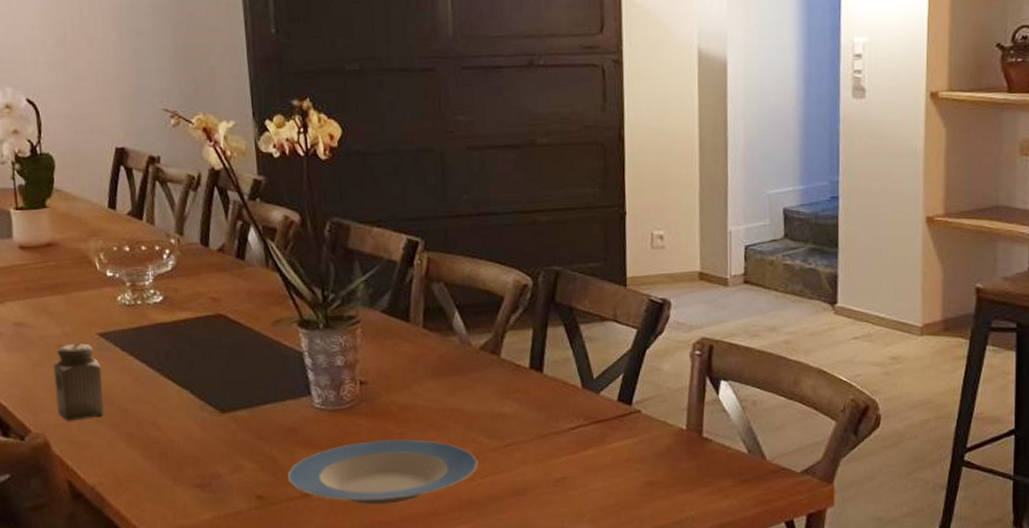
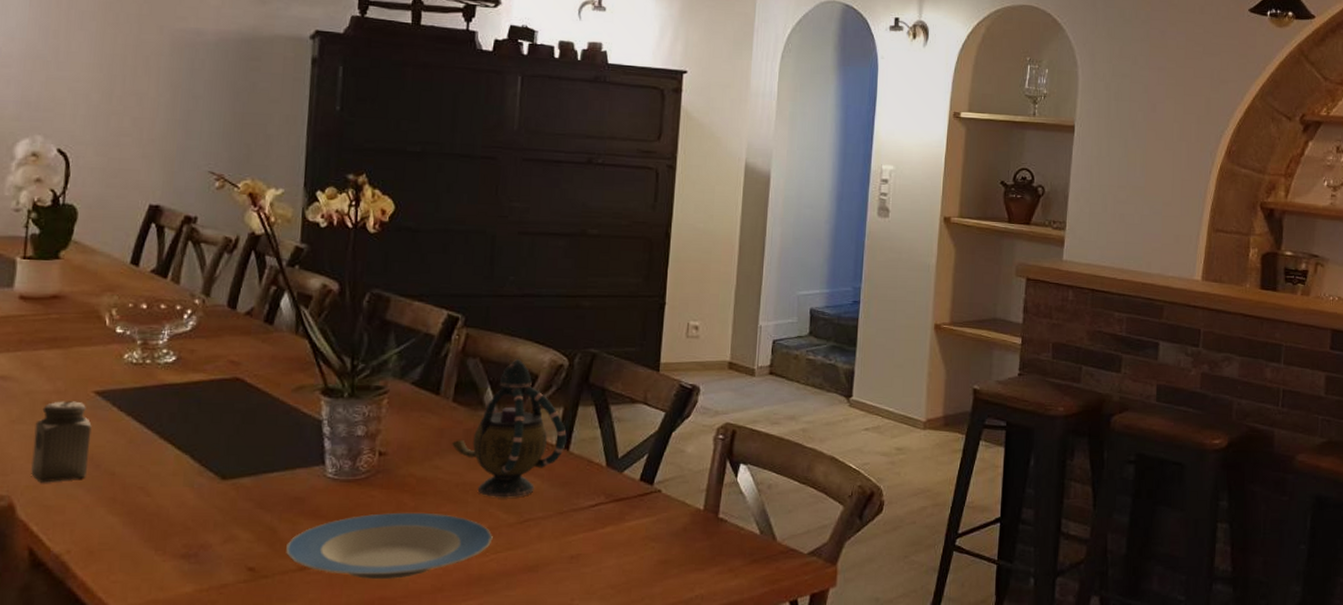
teapot: none [427,280,539,423] -> present [451,358,567,498]

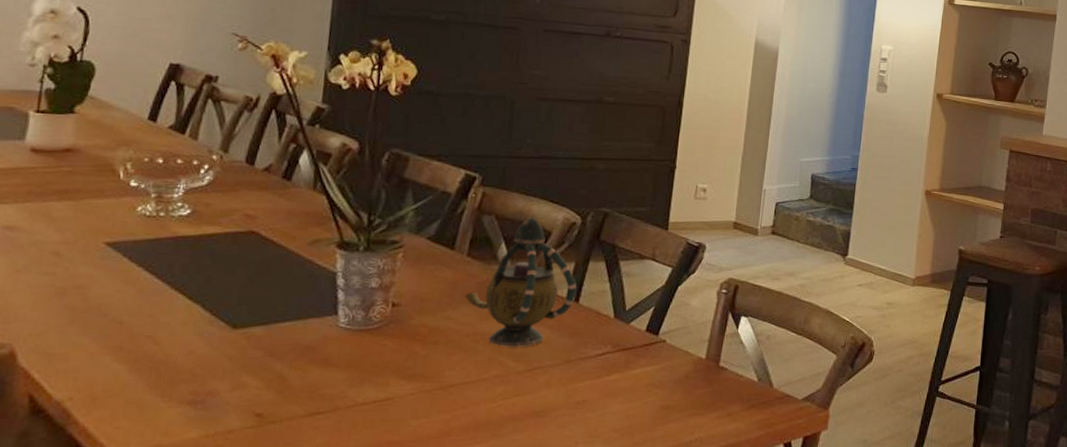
salt shaker: present [31,401,92,483] -> none [34,251,101,331]
plate: present [286,512,493,580] -> none [295,360,502,425]

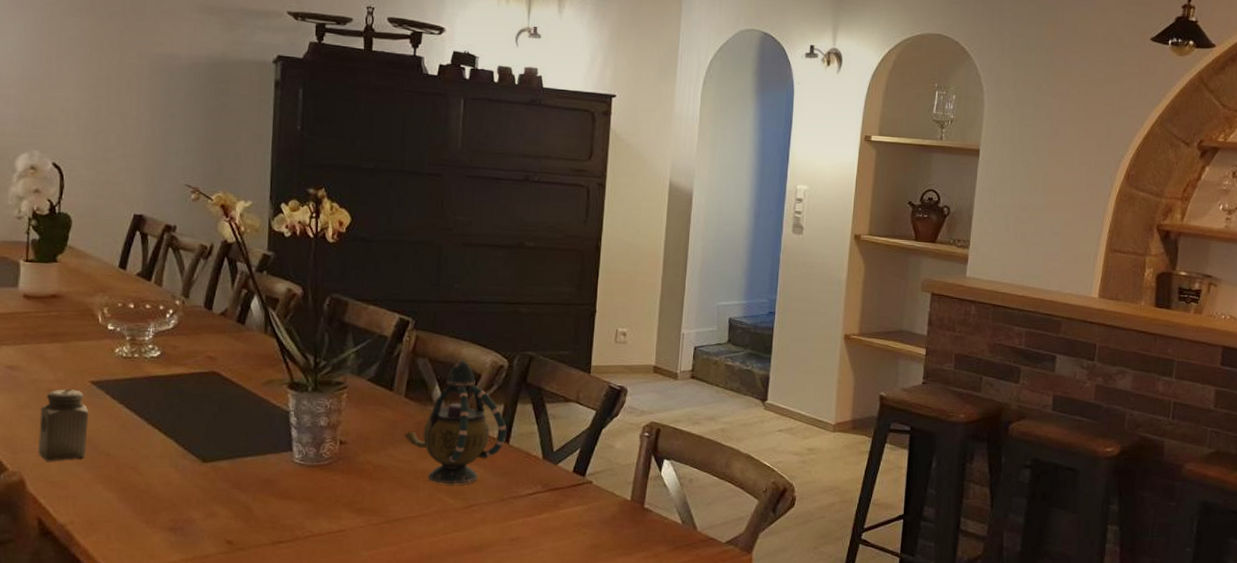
salt shaker: none [34,251,101,331] -> present [38,389,89,461]

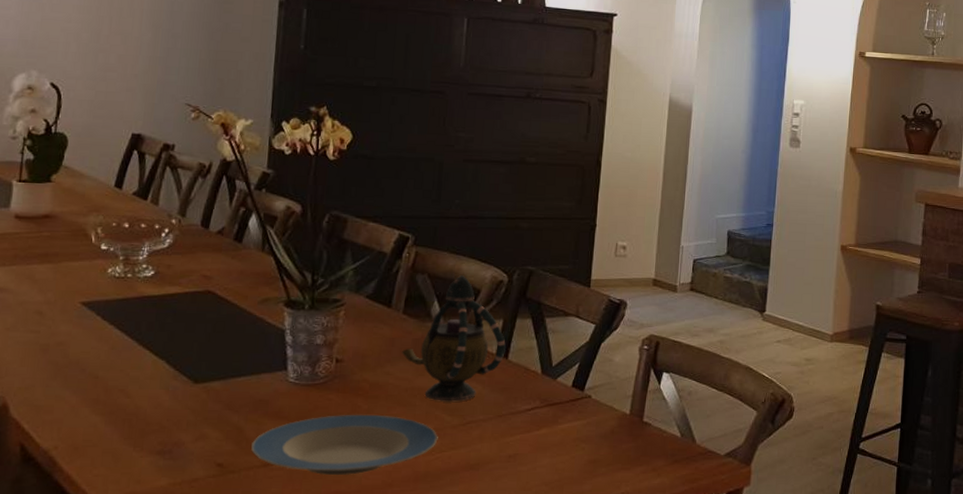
salt shaker: present [38,389,89,461] -> none [23,311,78,385]
plate: none [260,495,442,555] -> present [251,414,438,476]

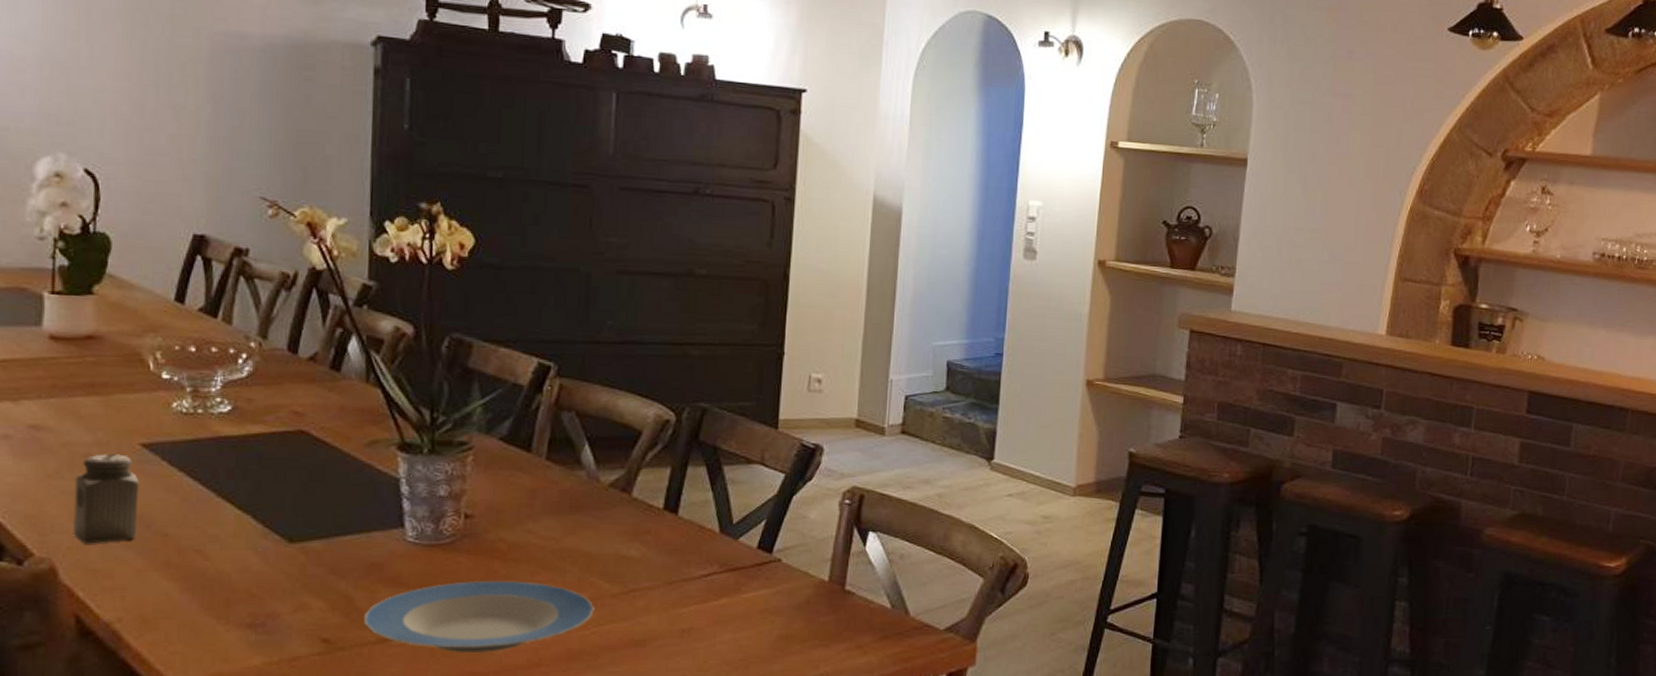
salt shaker: none [23,311,78,385] -> present [73,454,139,544]
teapot: present [401,274,506,402] -> none [545,412,675,566]

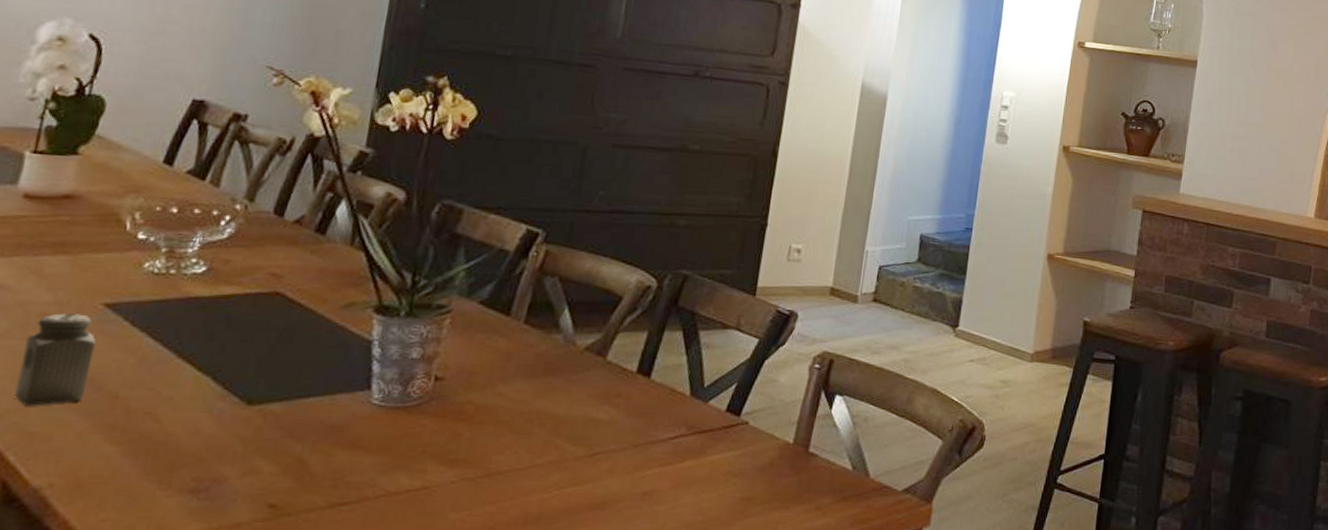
plate: present [364,580,594,654] -> none [315,443,557,519]

